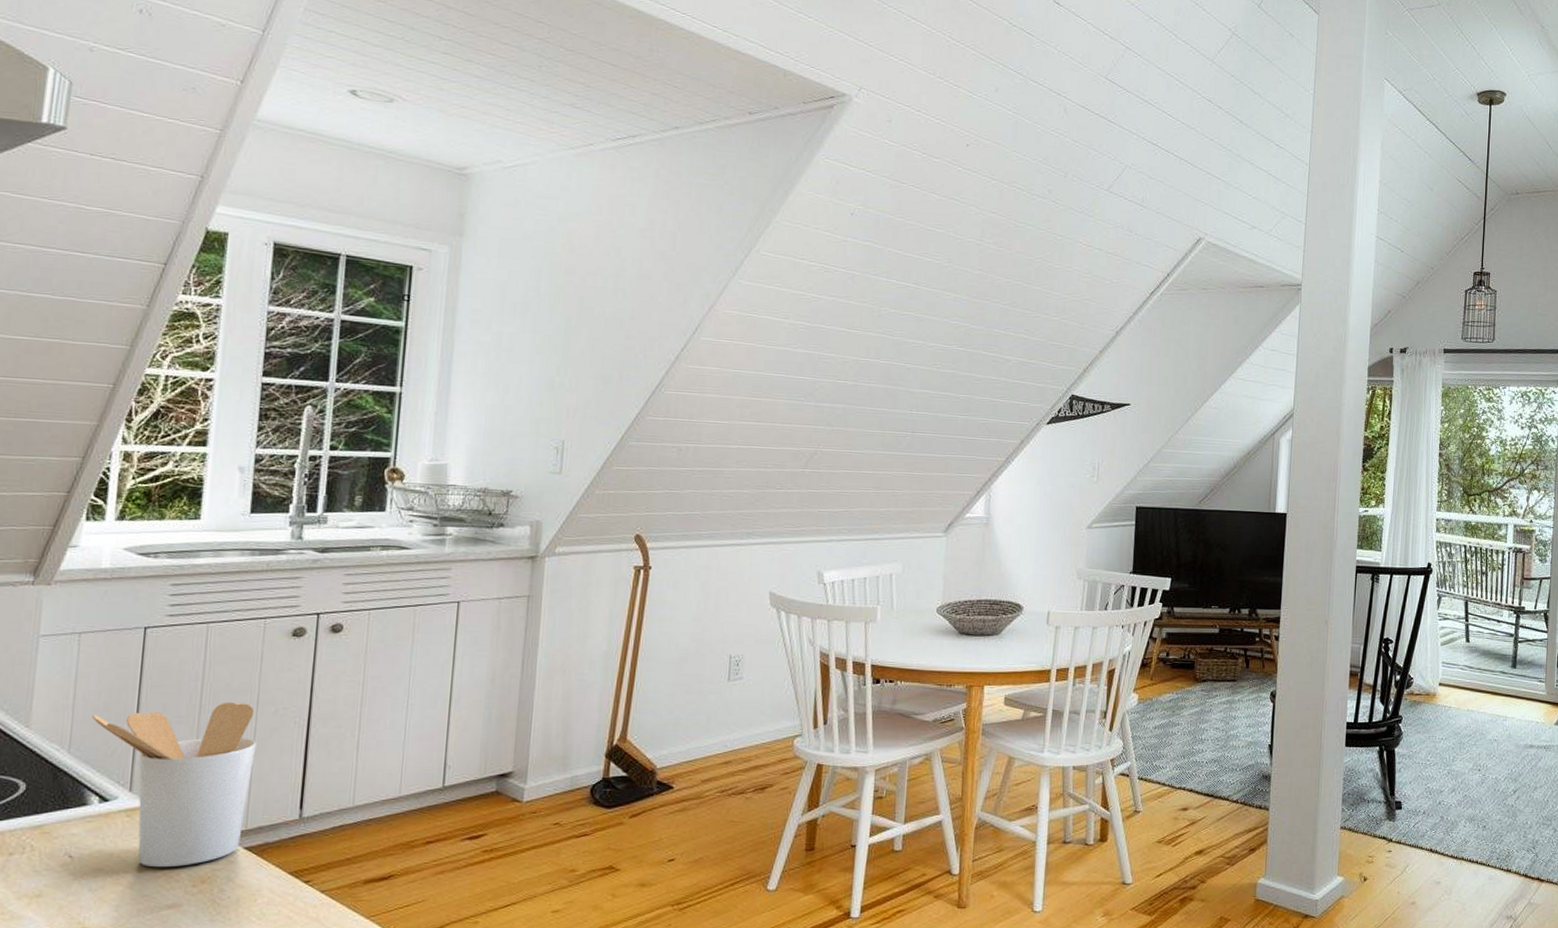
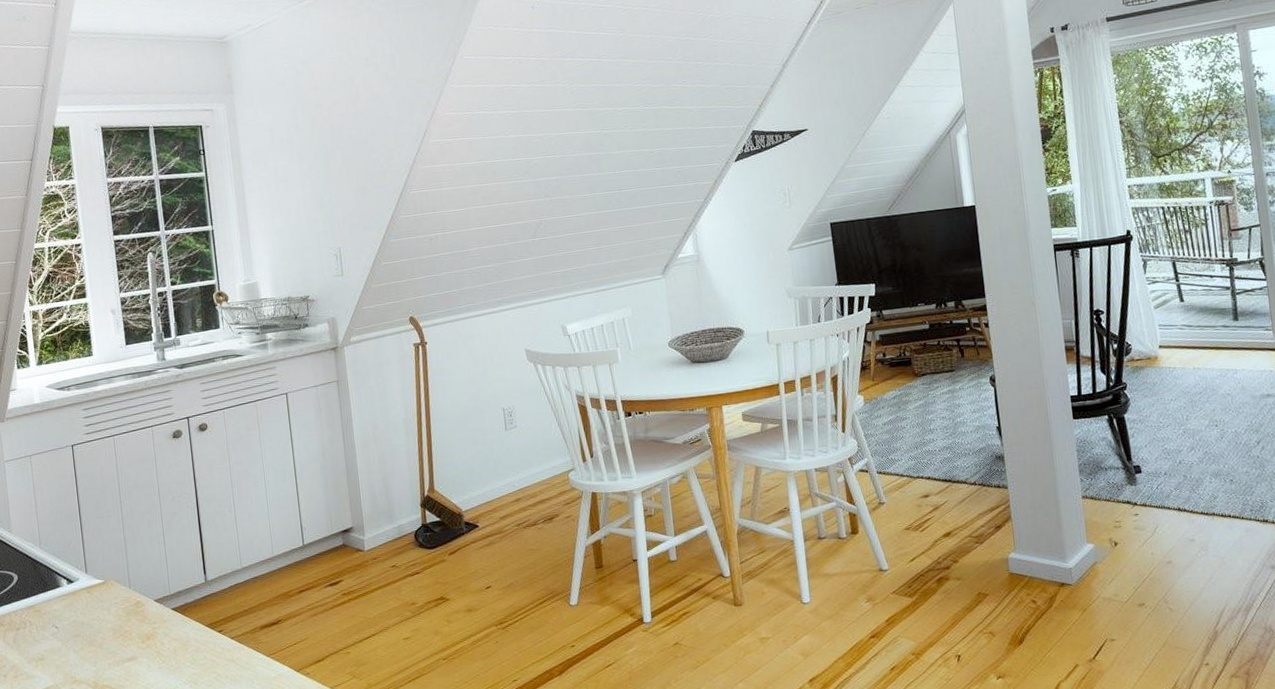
utensil holder: present [92,701,257,868] -> none [50,495,168,630]

